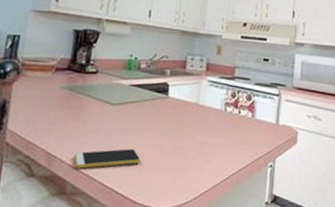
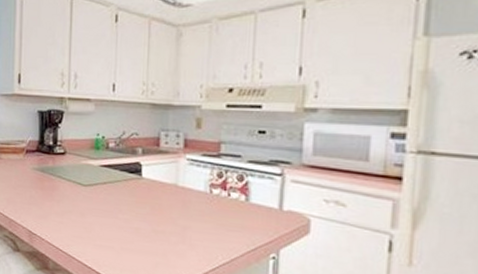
smartphone: present [73,149,141,169] -> none [52,230,118,247]

